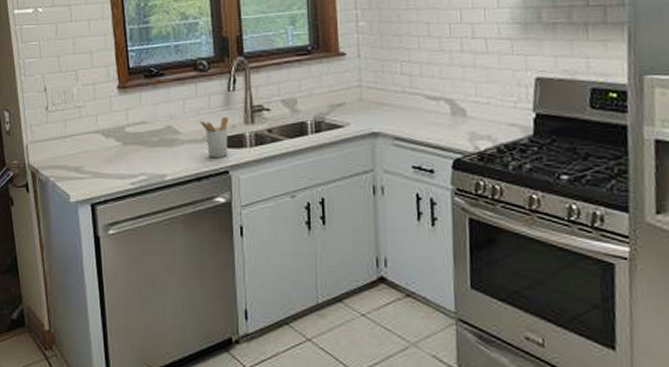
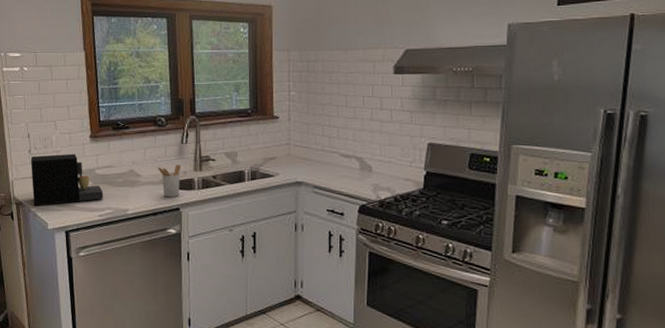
coffee maker: none [47,108,136,174] -> present [30,153,104,206]

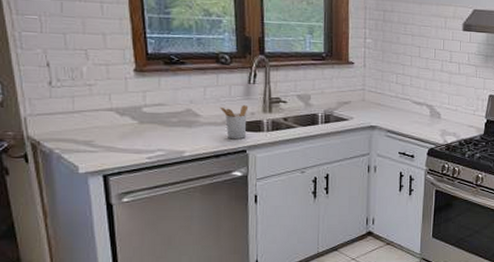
coffee maker: present [30,153,104,206] -> none [51,88,153,147]

